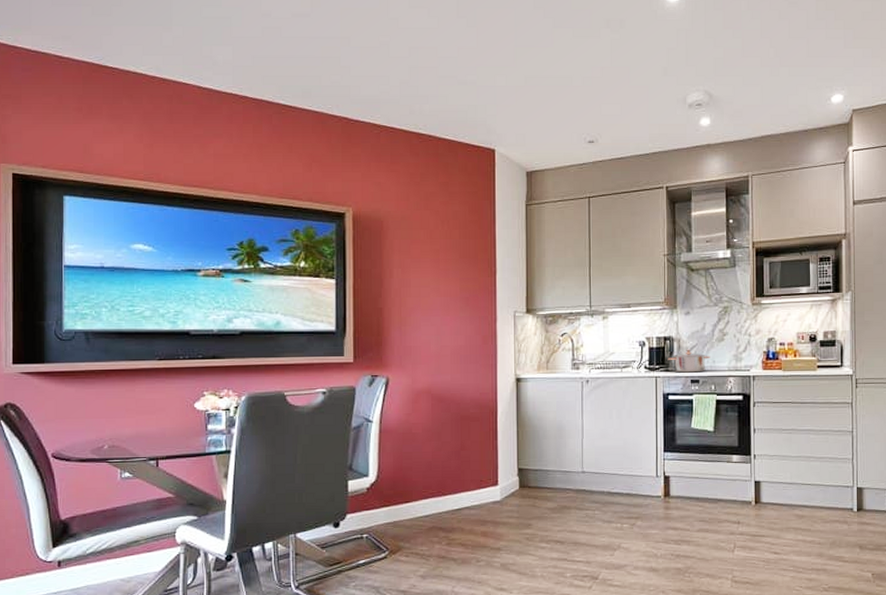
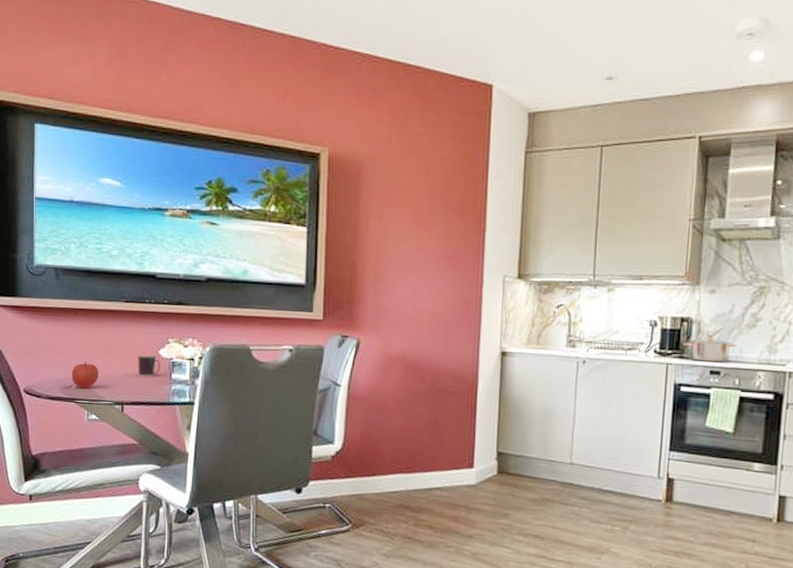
fruit: none [103,421,132,448] -> present [71,361,99,389]
mug: none [172,407,196,432] -> present [137,354,160,378]

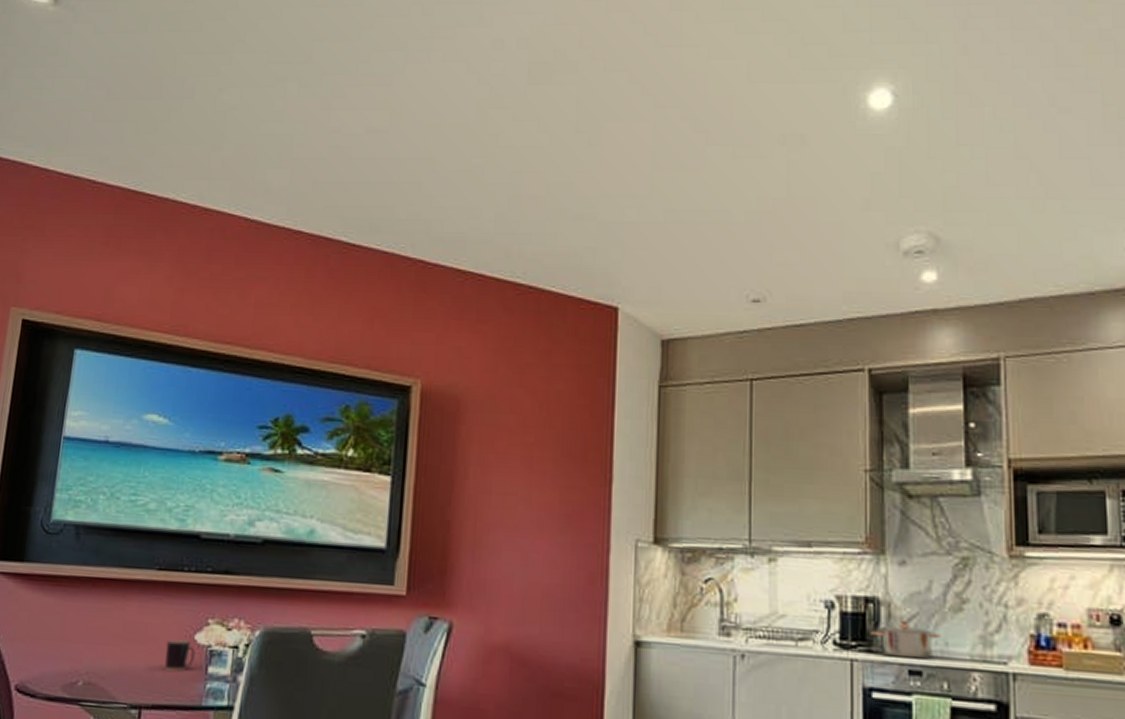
fruit: present [71,361,99,389] -> none [78,649,115,687]

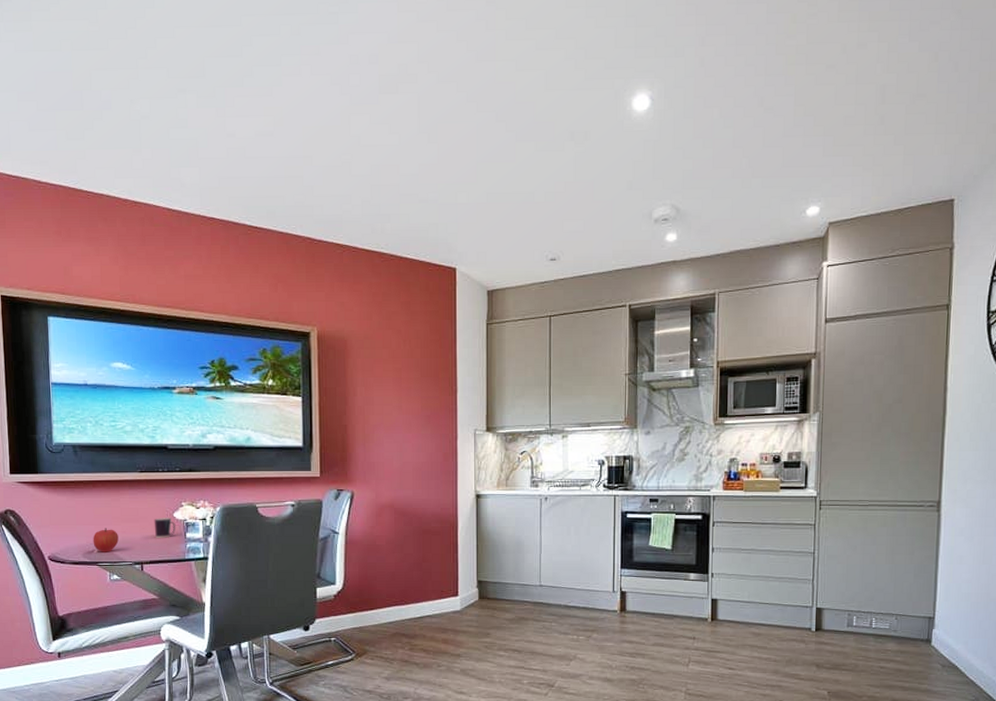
fruit: none [78,649,115,687] -> present [93,528,119,552]
cooking pot: present [870,619,941,660] -> none [626,468,670,492]

